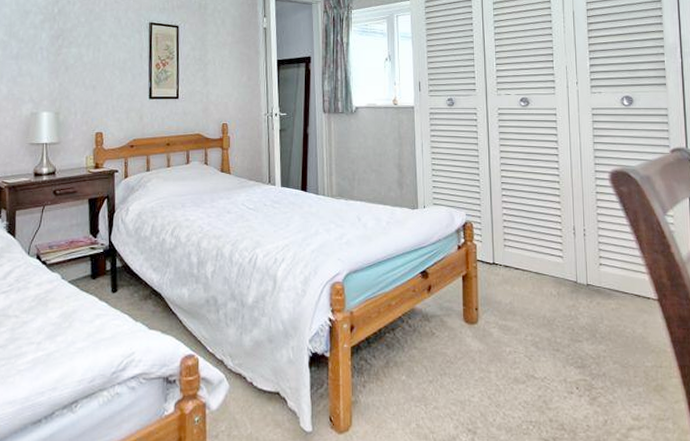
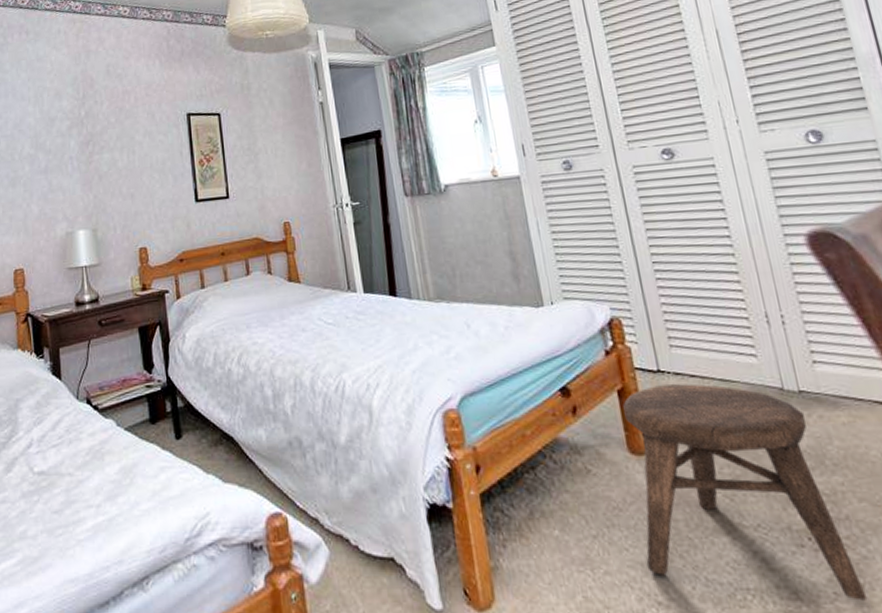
stool: none [464,274,608,431] -> present [623,384,868,601]

